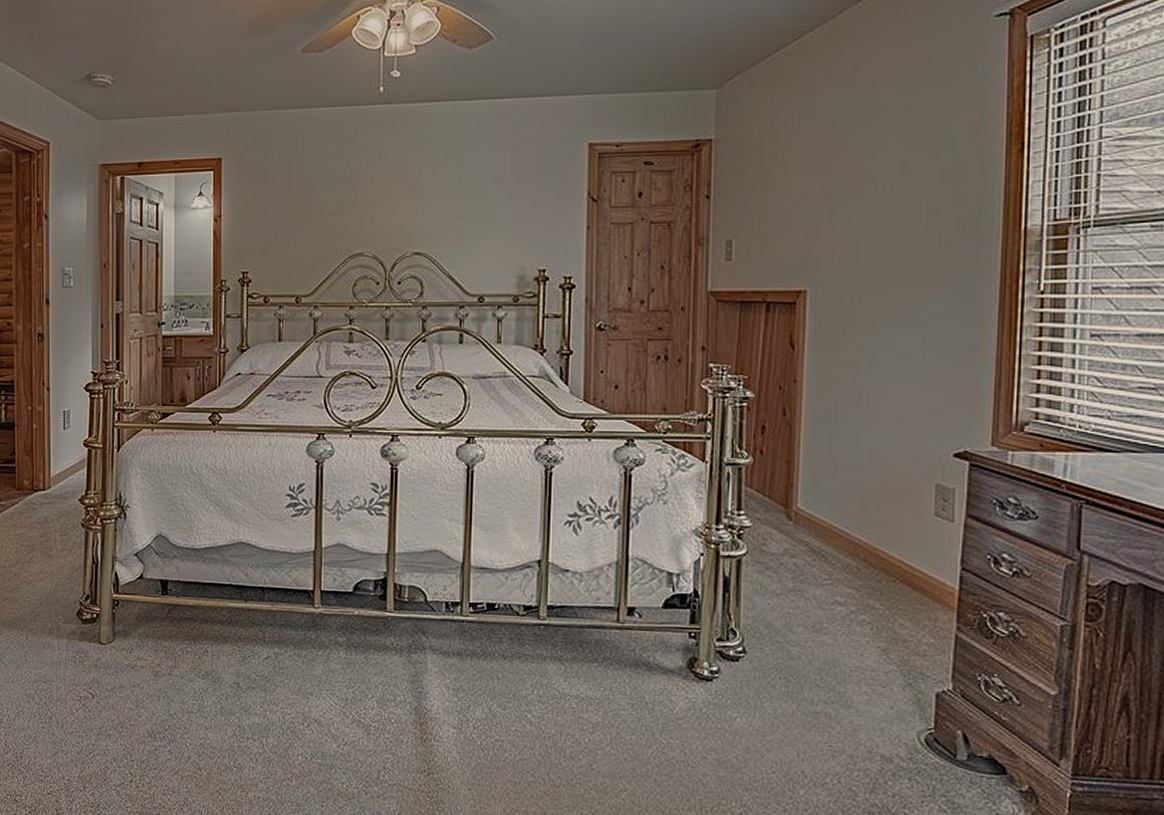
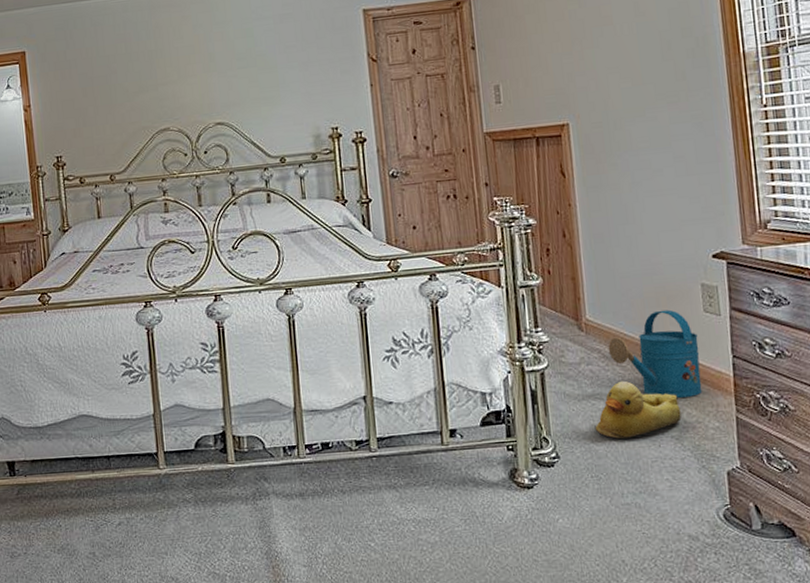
rubber duck: none [790,579,892,642] -> present [595,380,682,439]
watering can: none [817,508,923,607] -> present [608,309,702,398]

